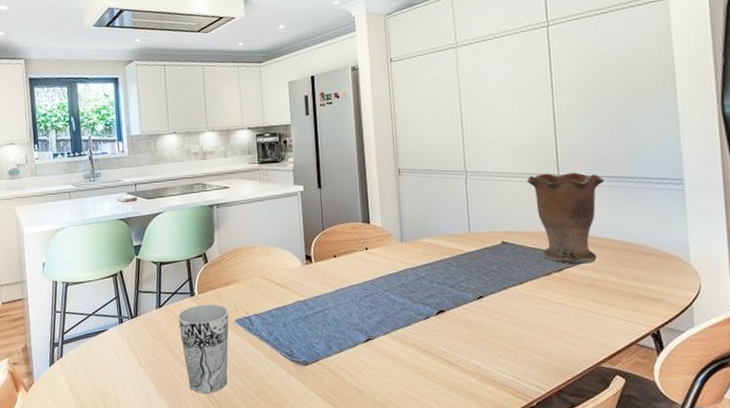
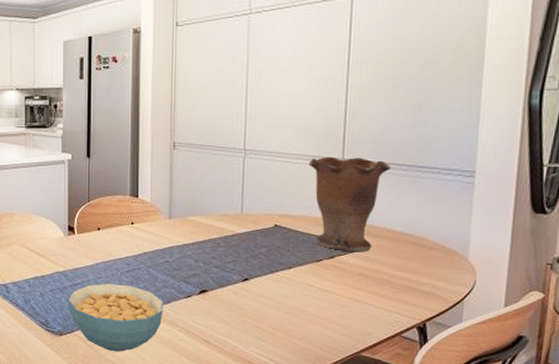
cereal bowl: none [310,309,404,379] -> present [67,283,164,352]

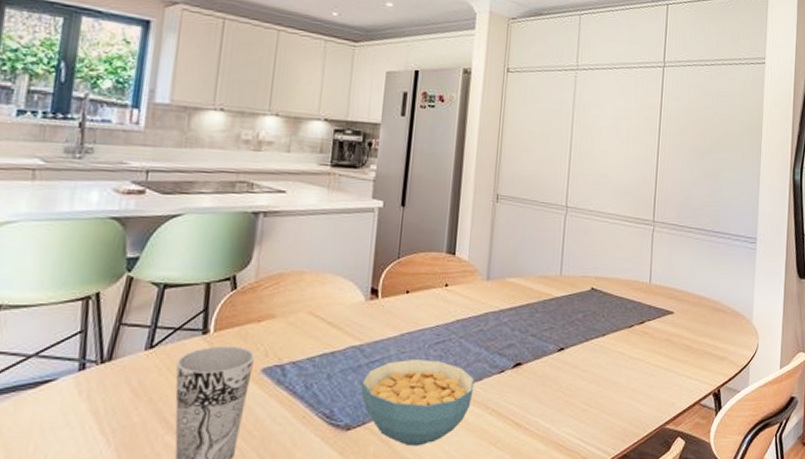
vase: present [308,156,390,252] -> none [624,218,692,317]

